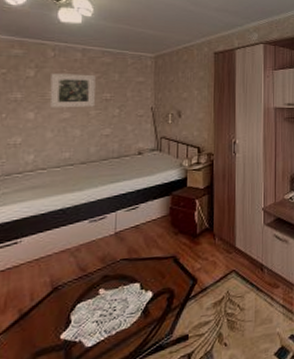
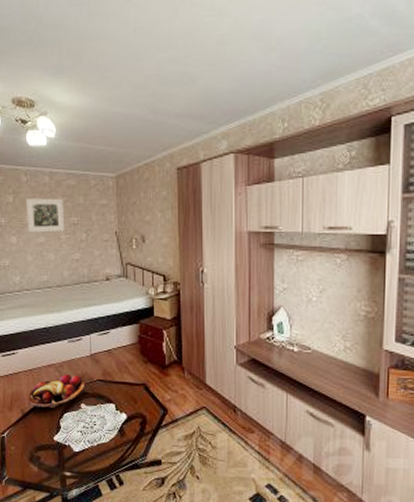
fruit basket: none [30,257,105,303] -> present [28,374,84,408]

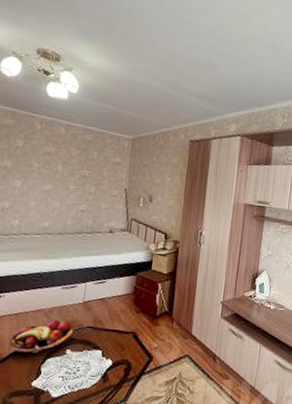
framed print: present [26,198,65,233] -> none [34,145,77,182]

